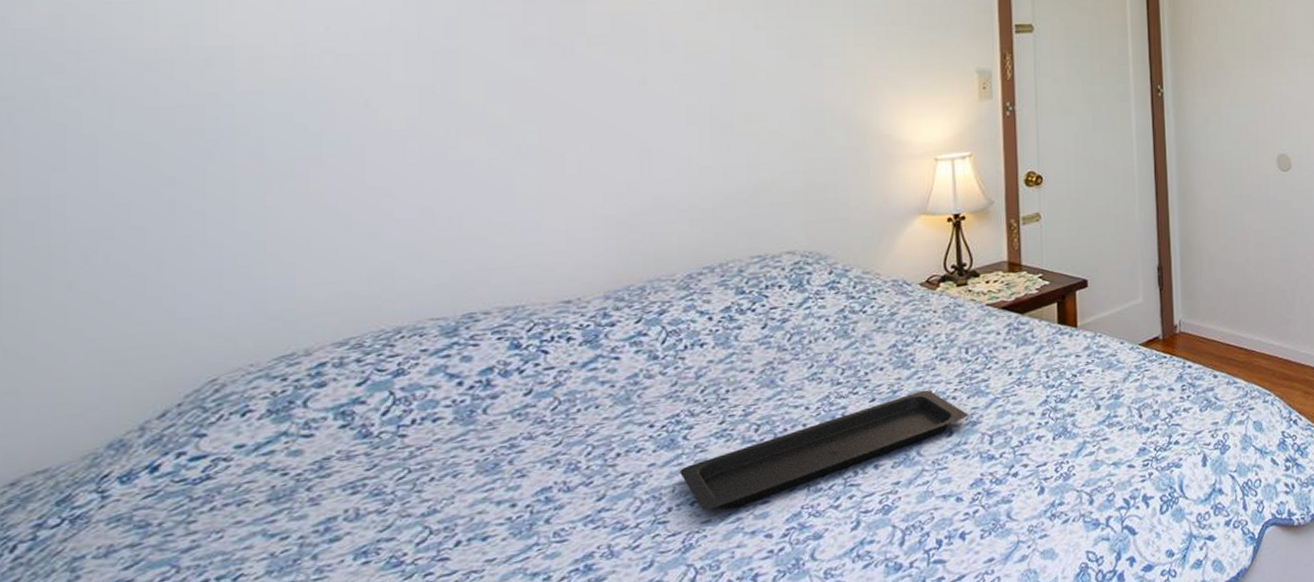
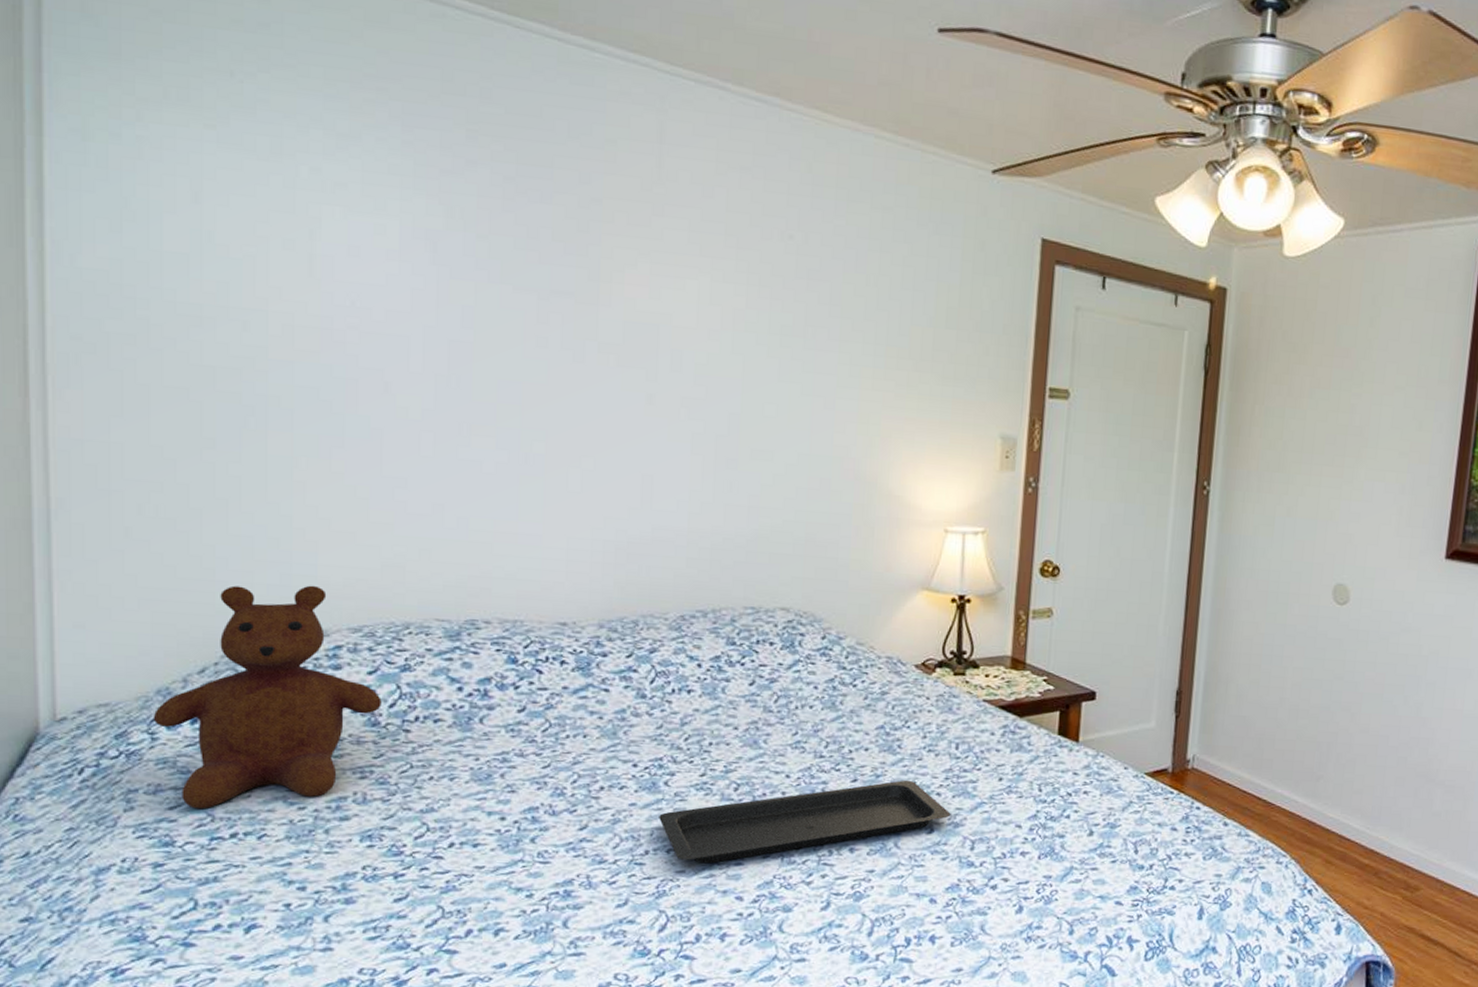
teddy bear: none [103,306,373,564] -> present [153,585,382,810]

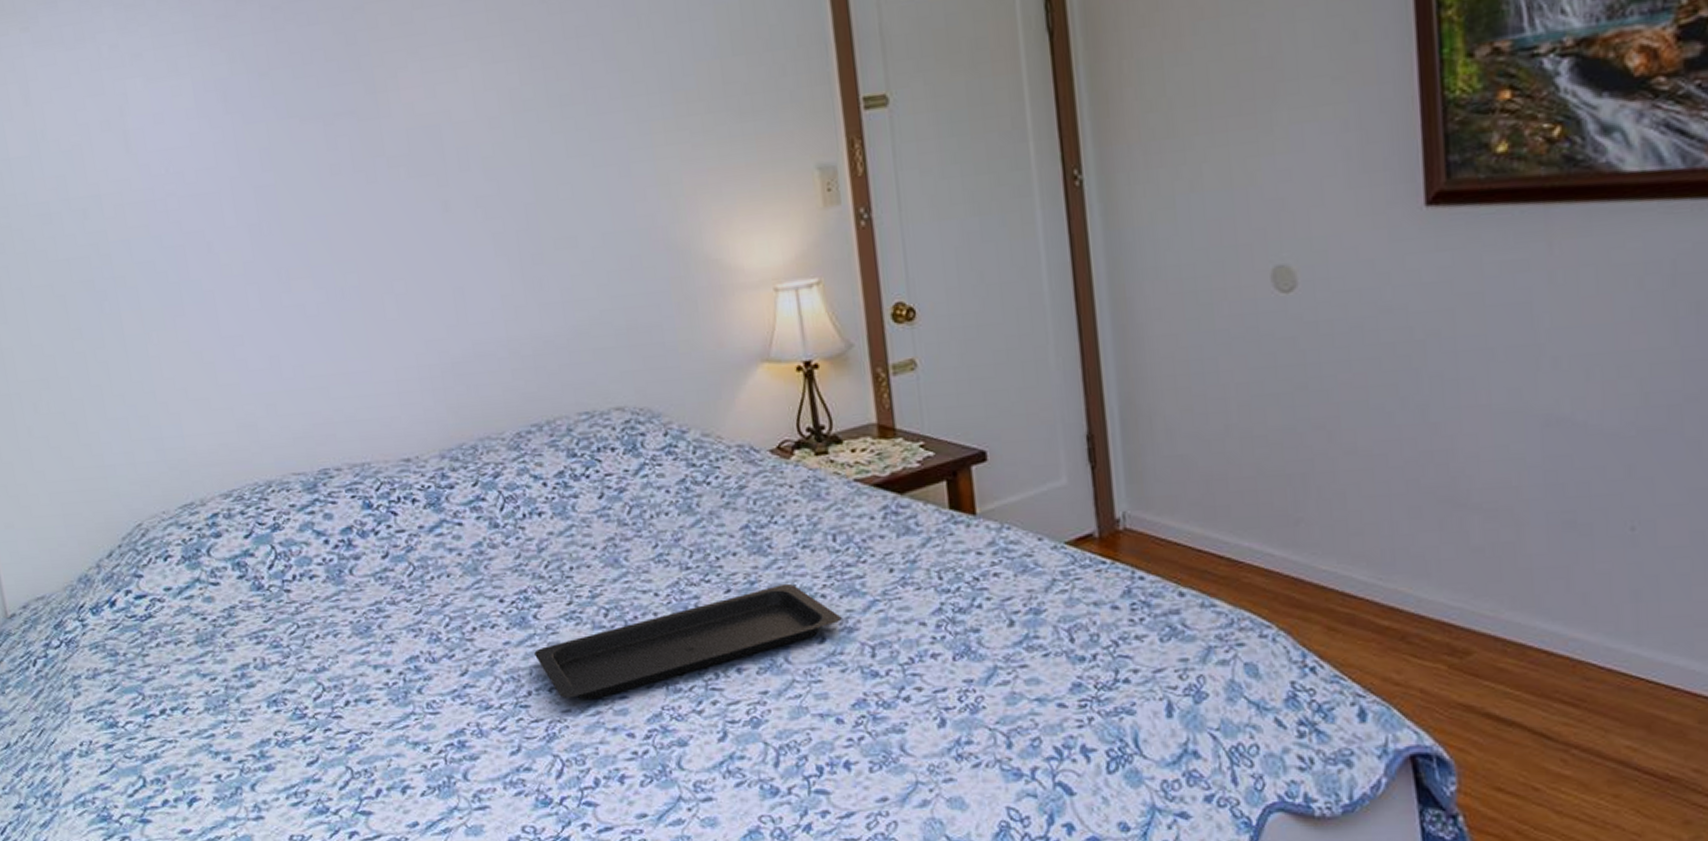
teddy bear: present [153,585,382,810] -> none [79,456,262,689]

